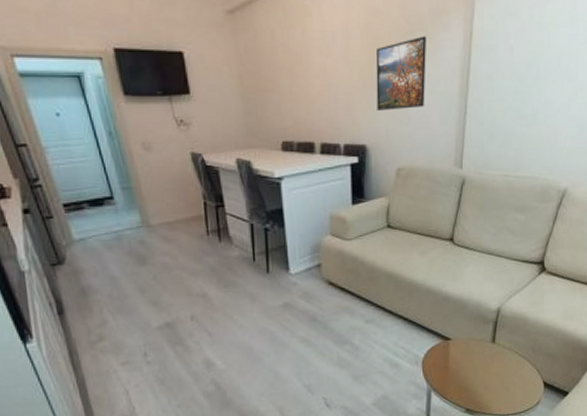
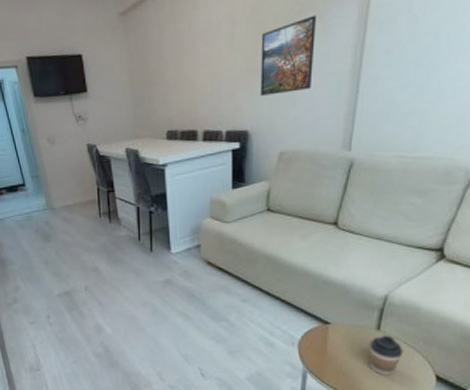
coffee cup: none [486,347,516,387] -> present [369,335,404,376]

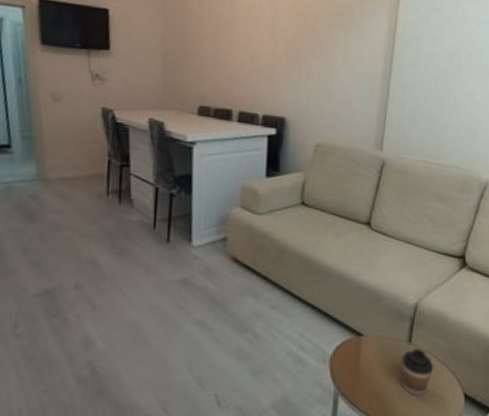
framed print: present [260,15,316,96] -> none [299,19,352,87]

